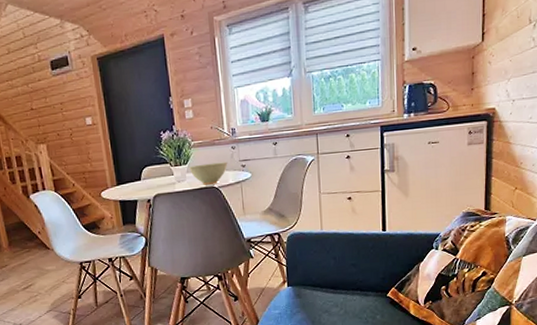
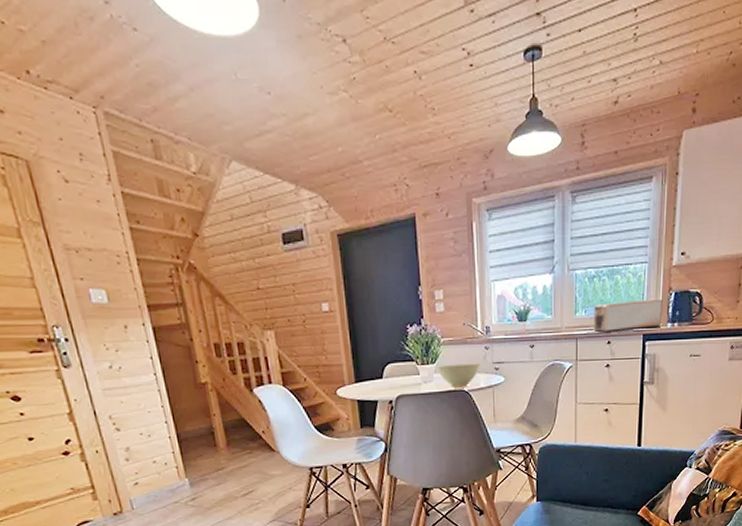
toaster: none [331,92,398,128] -> present [593,299,663,334]

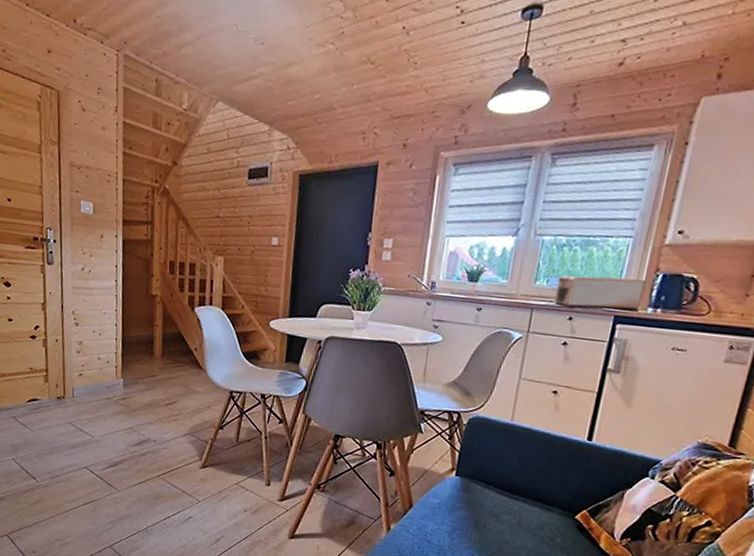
bowl: present [437,363,480,388] -> none [372,314,419,340]

